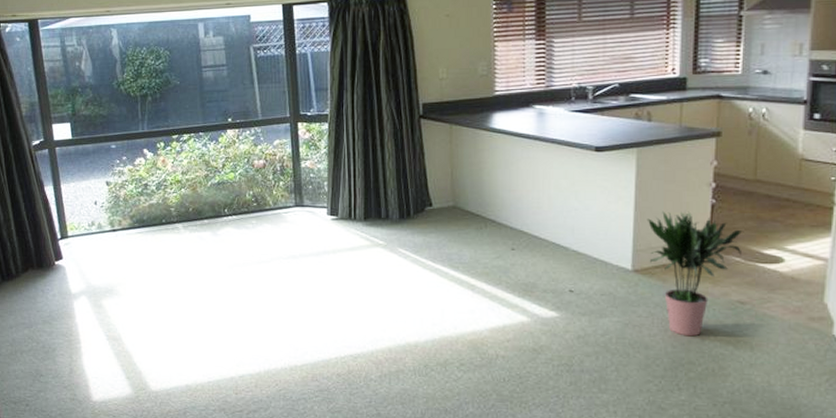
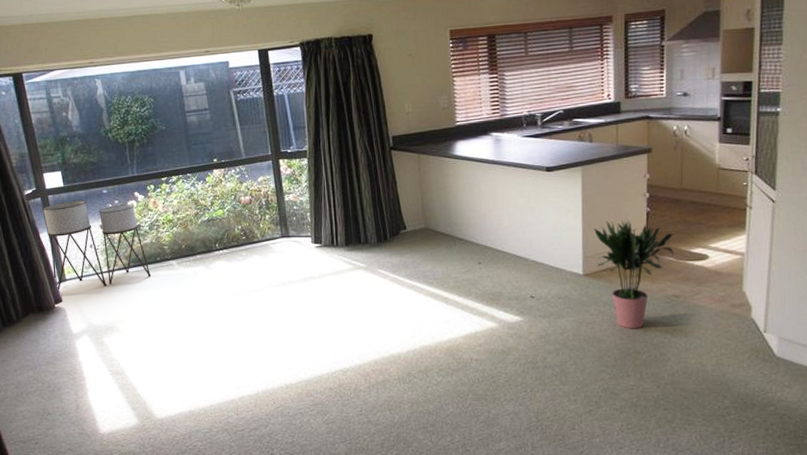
planter: none [49,155,156,248] -> present [43,200,152,292]

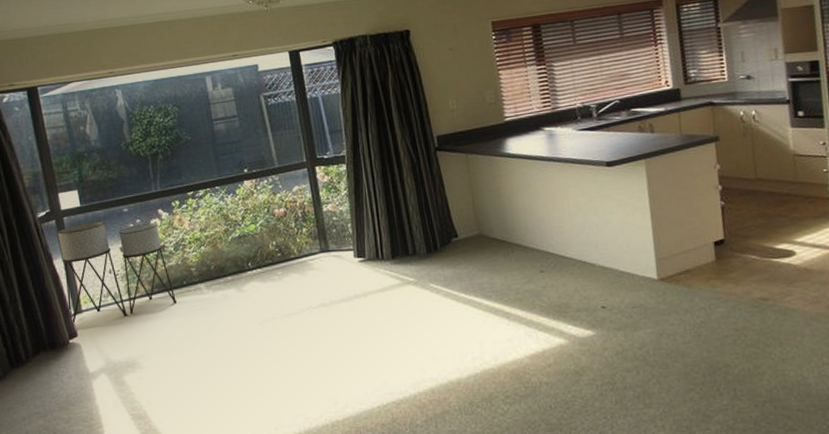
potted plant: present [593,219,674,329] -> none [664,215,756,340]

